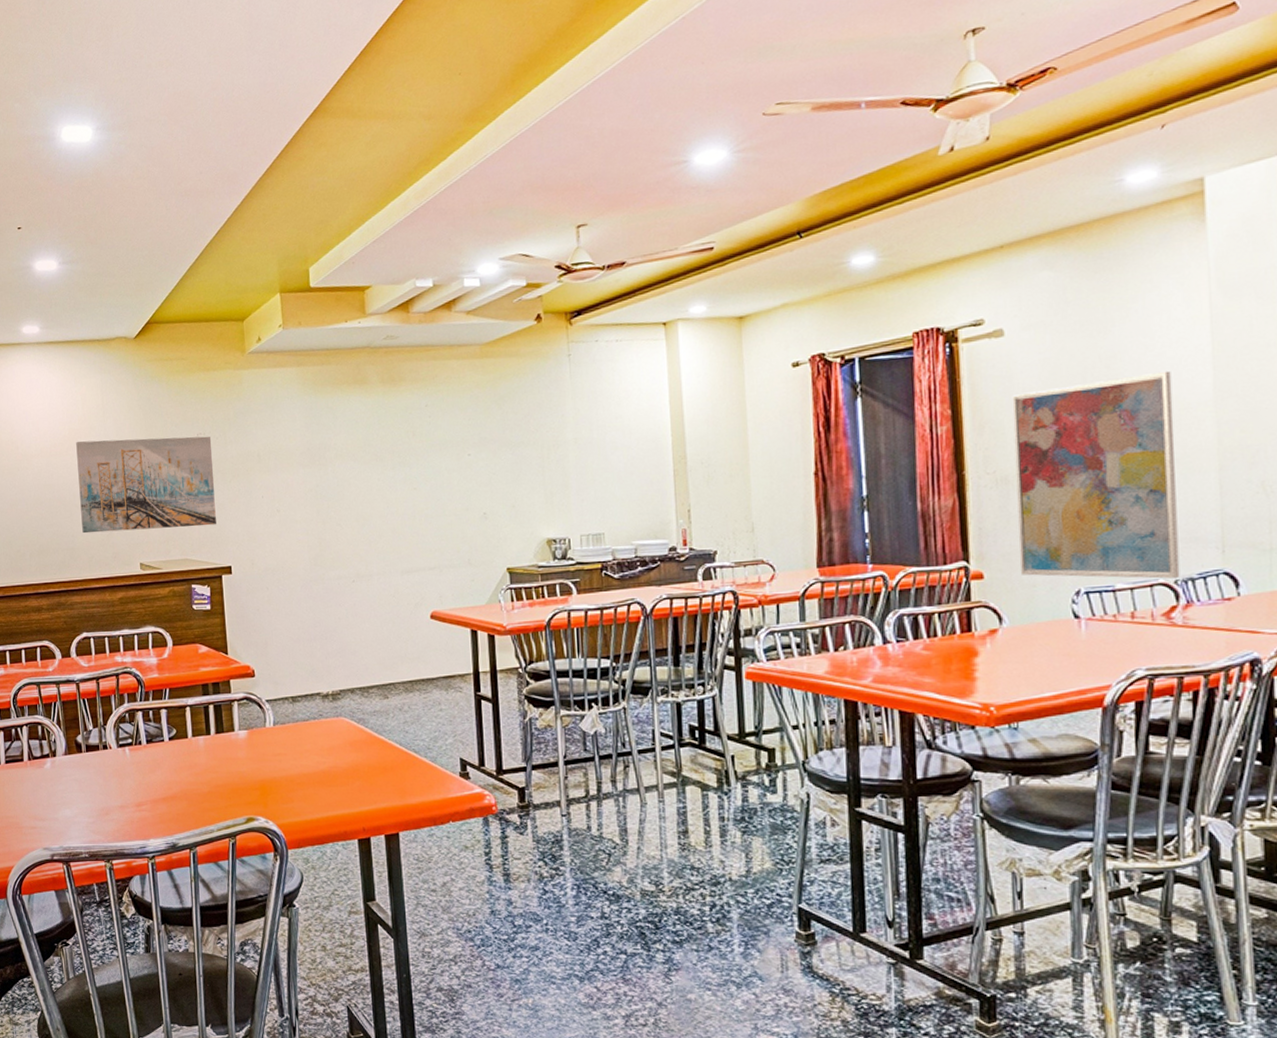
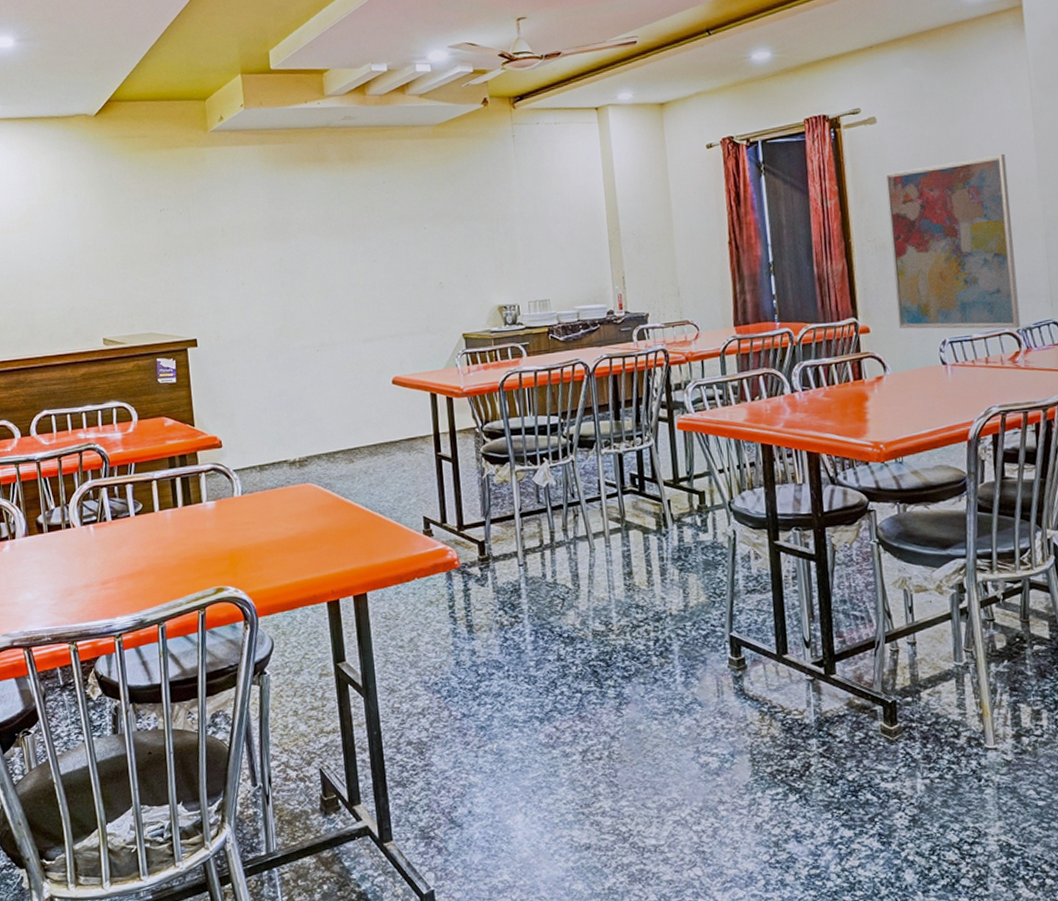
wall art: present [76,436,217,534] -> none [35,211,181,310]

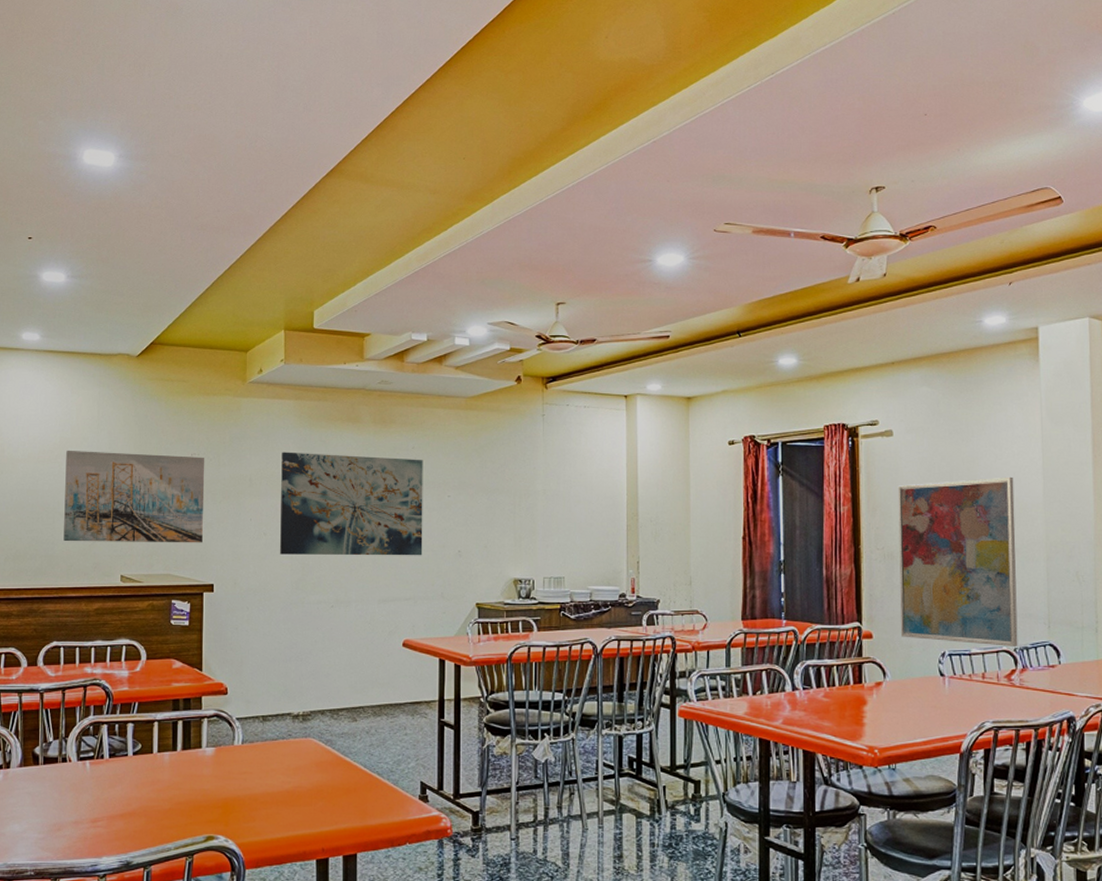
wall art: none [35,211,181,310] -> present [63,450,205,543]
wall art: none [251,193,404,303] -> present [280,452,423,556]

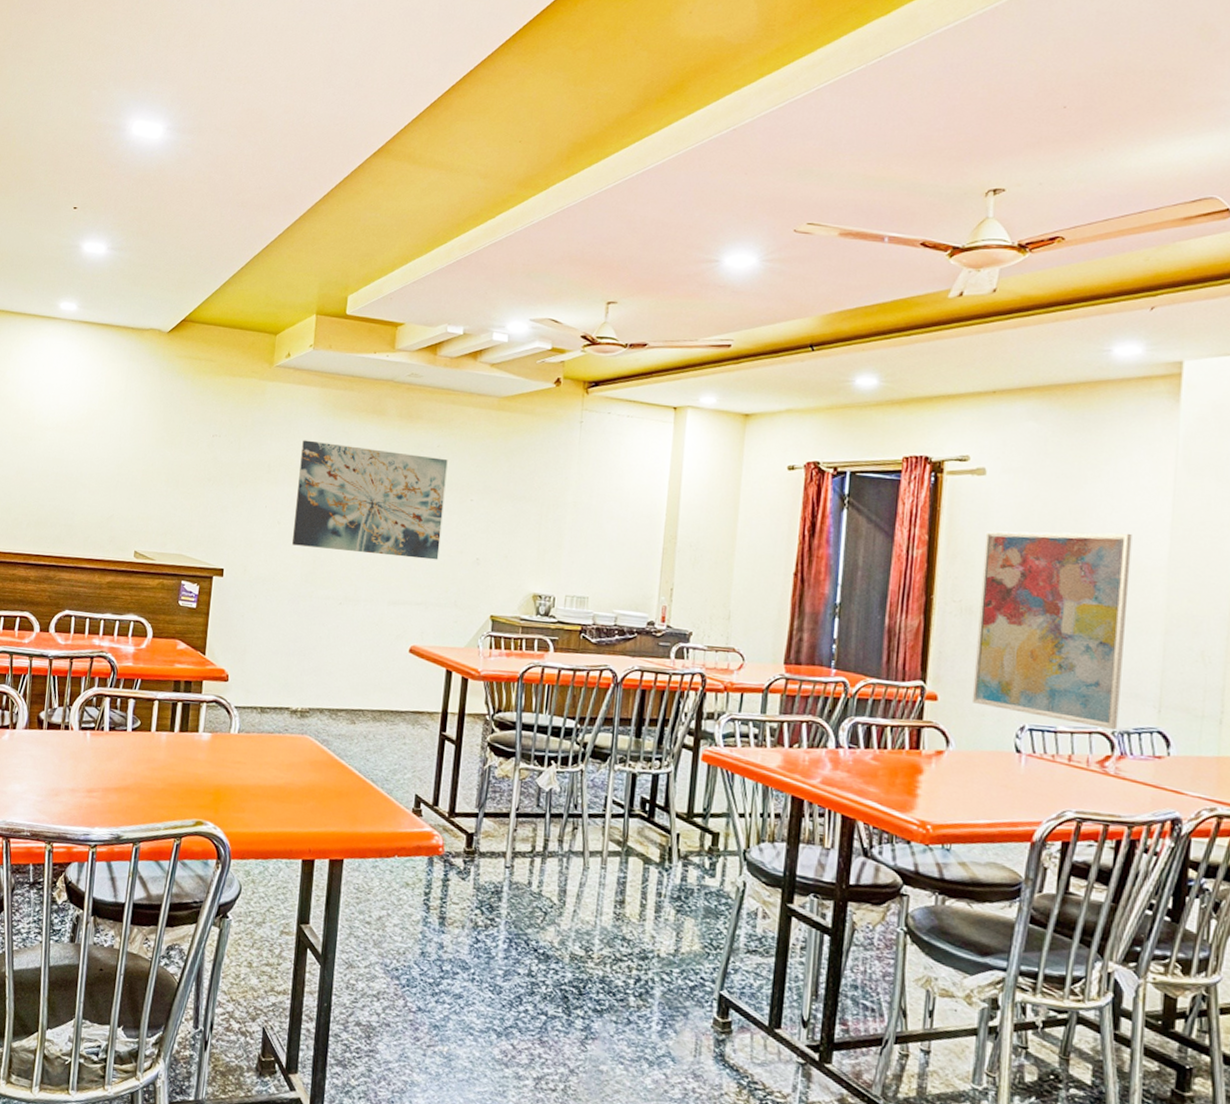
wall art: present [63,450,205,543] -> none [83,421,226,526]

